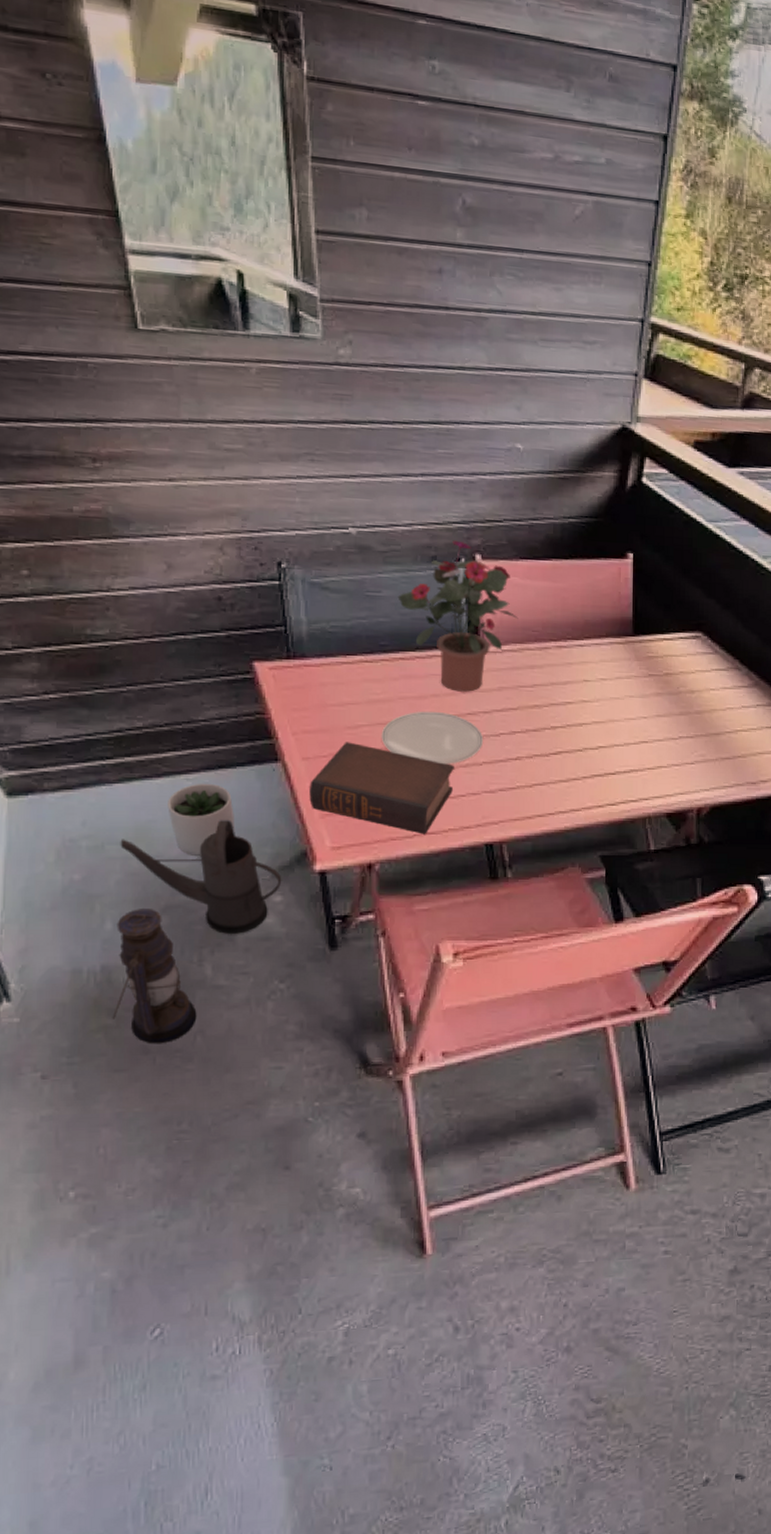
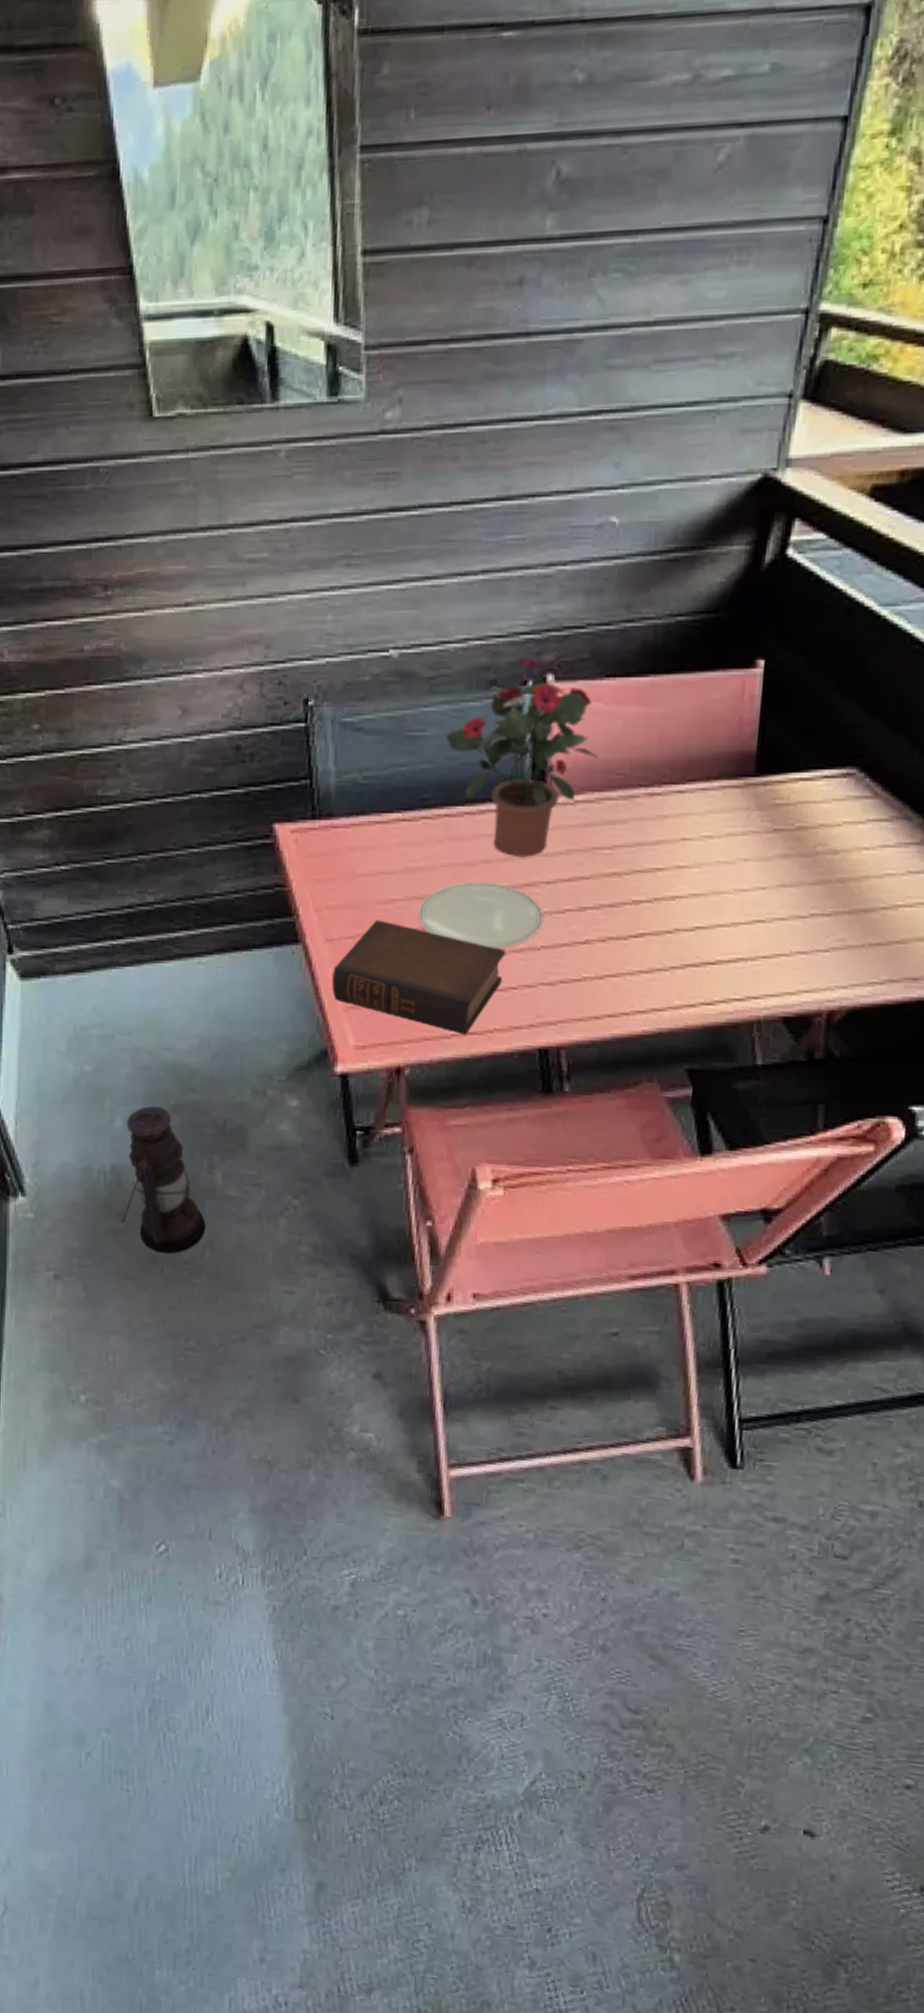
watering can: present [120,820,282,934] -> none [130,1010,299,1140]
planter: present [167,783,235,857] -> none [179,967,250,1052]

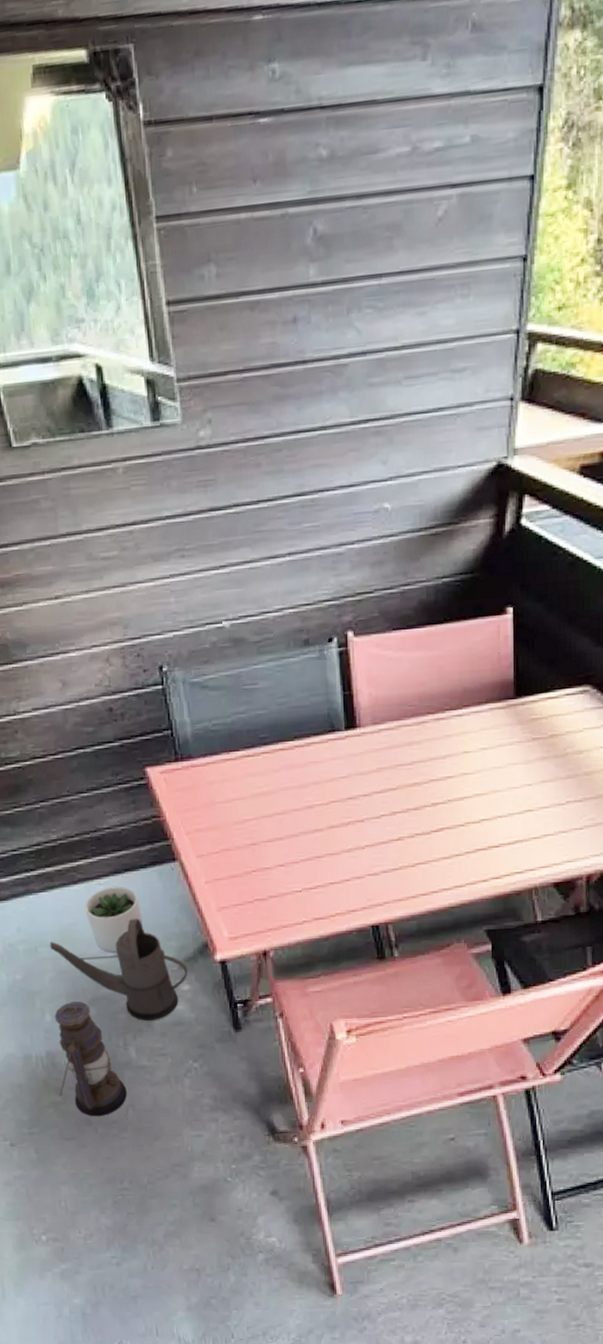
watering can: none [130,1010,299,1140] -> present [49,919,188,1021]
planter: none [179,967,250,1052] -> present [84,886,144,954]
book: present [332,920,505,1035] -> none [205,836,338,920]
plate: present [417,881,543,949] -> none [267,799,364,851]
potted flower: present [445,657,599,857] -> none [273,619,394,777]

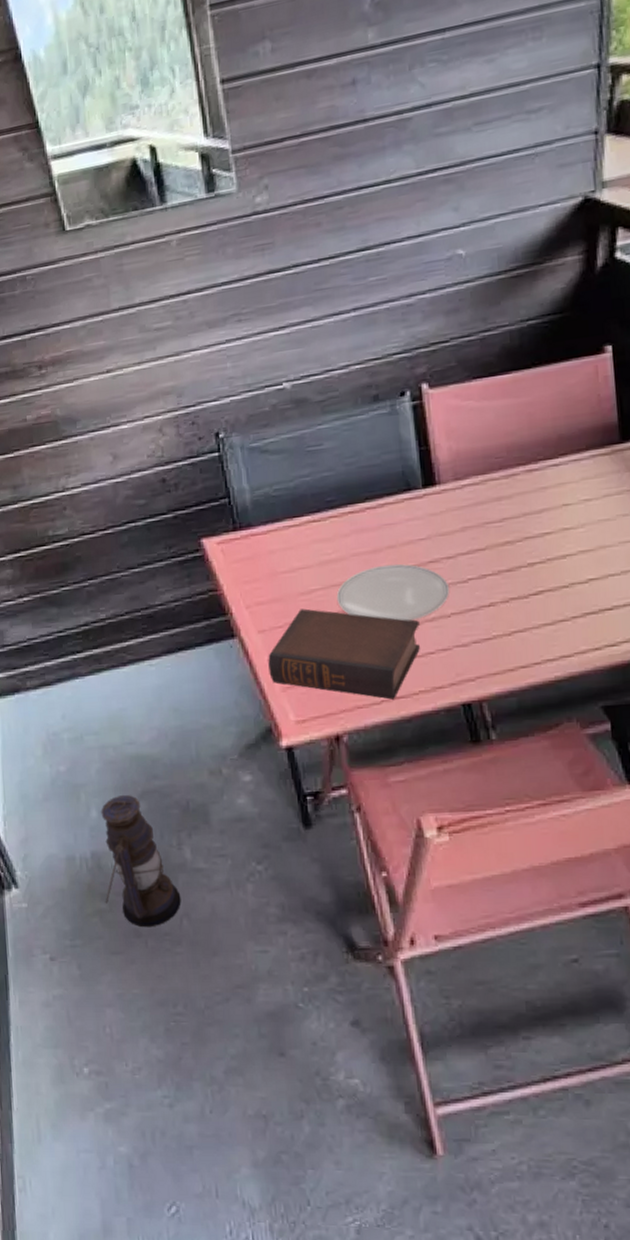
watering can: present [49,919,188,1021] -> none [96,702,250,817]
planter: present [84,886,144,954] -> none [135,666,200,741]
book: none [205,836,338,920] -> present [268,608,420,700]
plate: none [267,799,364,851] -> present [336,564,449,621]

